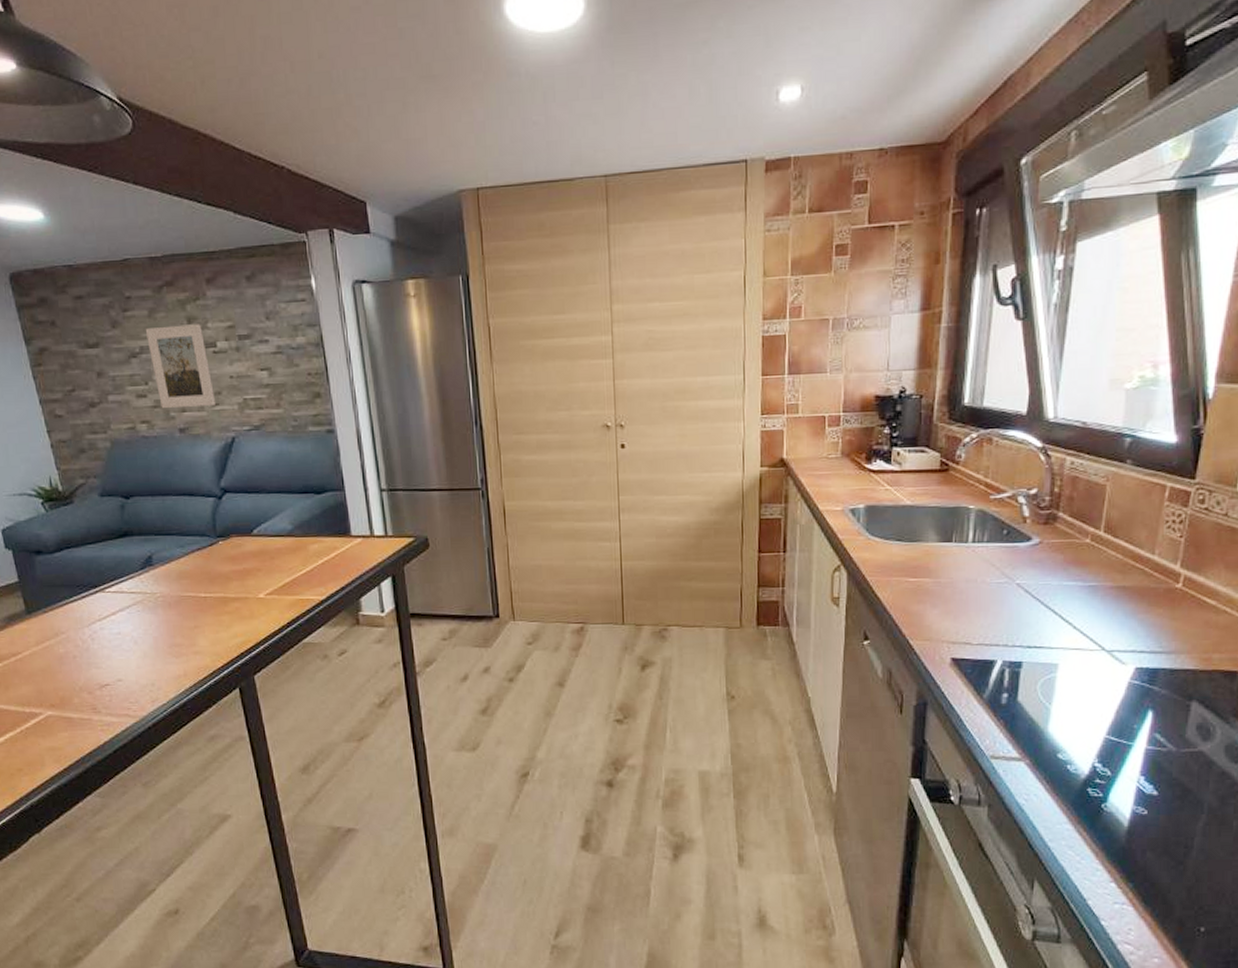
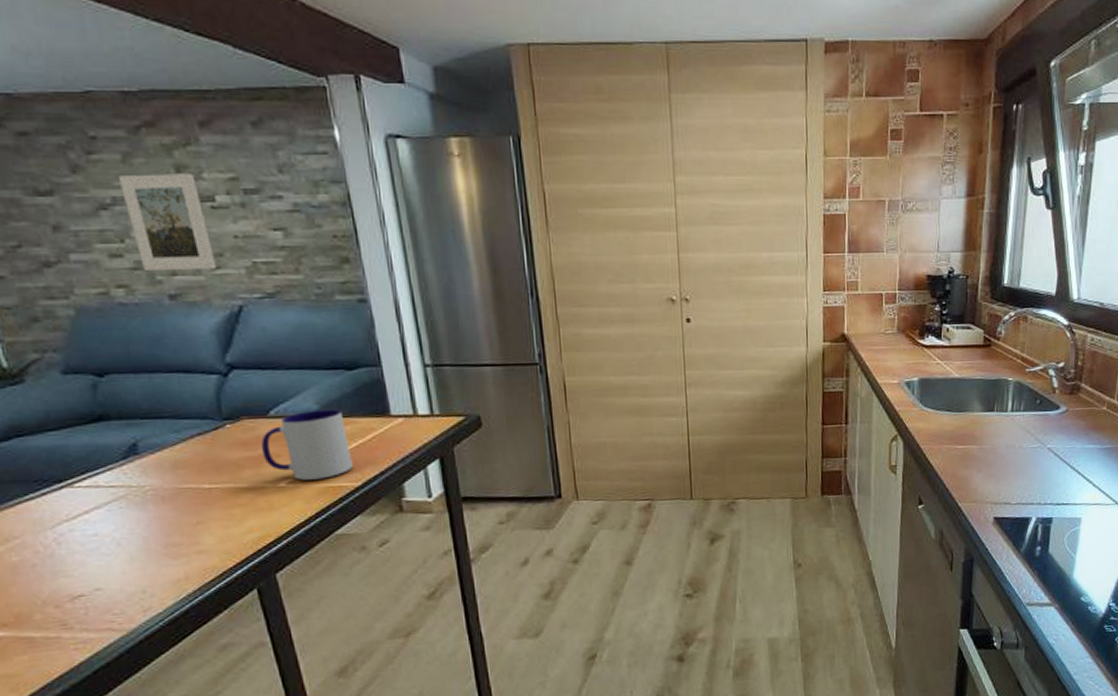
mug: none [246,529,319,593] -> present [261,409,353,481]

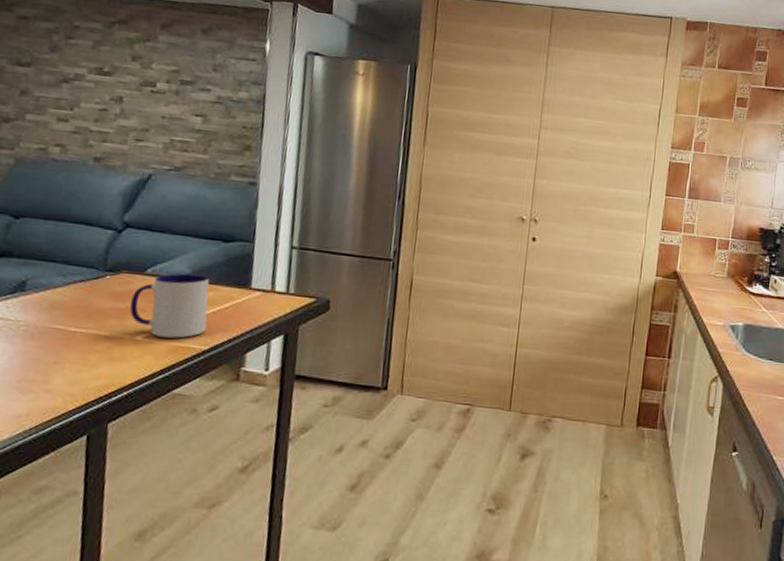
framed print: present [117,174,216,270] -> none [81,58,146,141]

